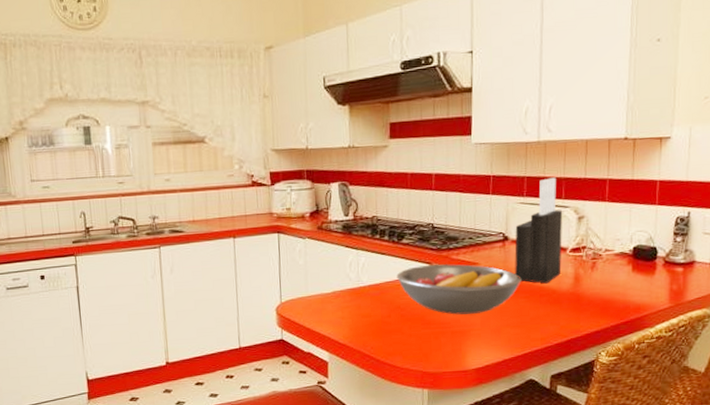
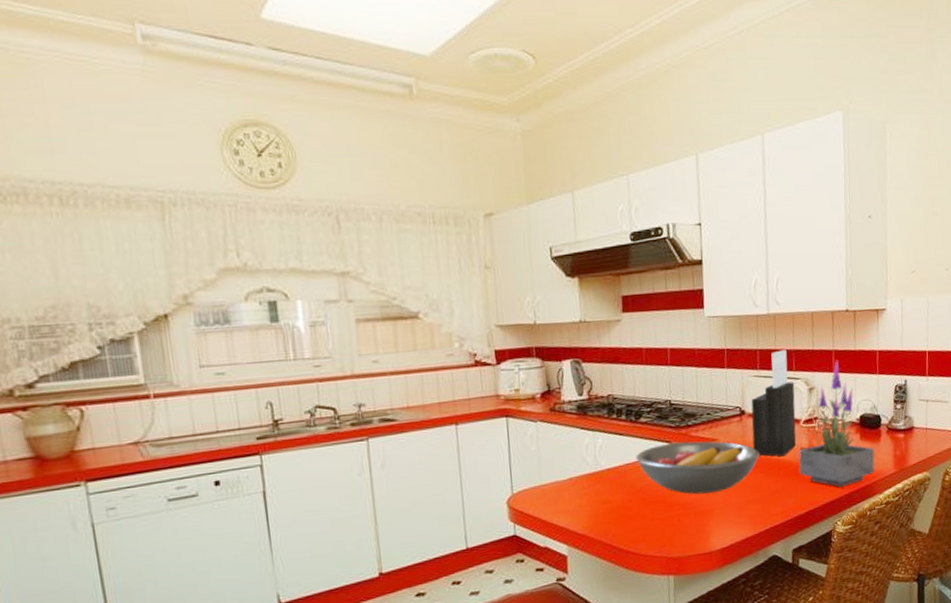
potted plant: none [562,189,648,318] -> present [798,360,875,487]

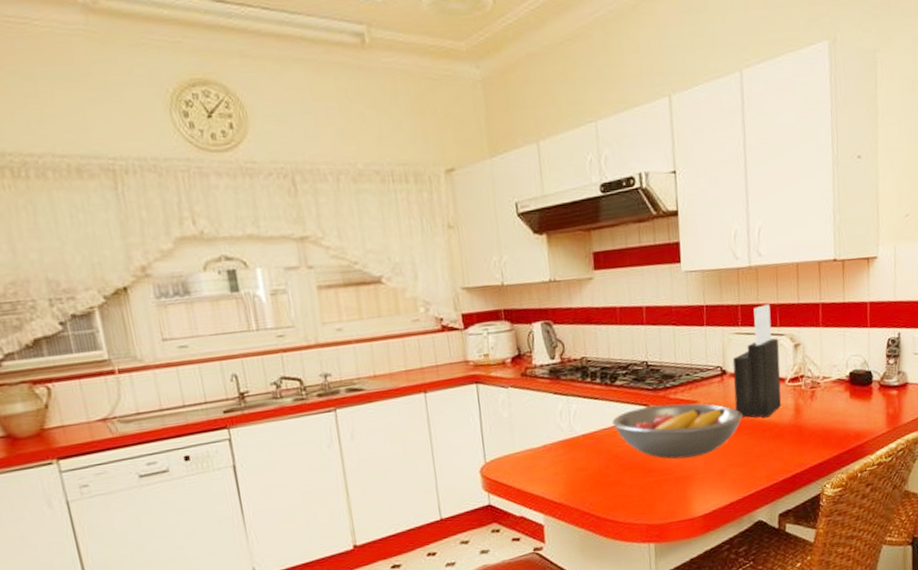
potted plant: present [798,360,875,487] -> none [783,313,866,449]

